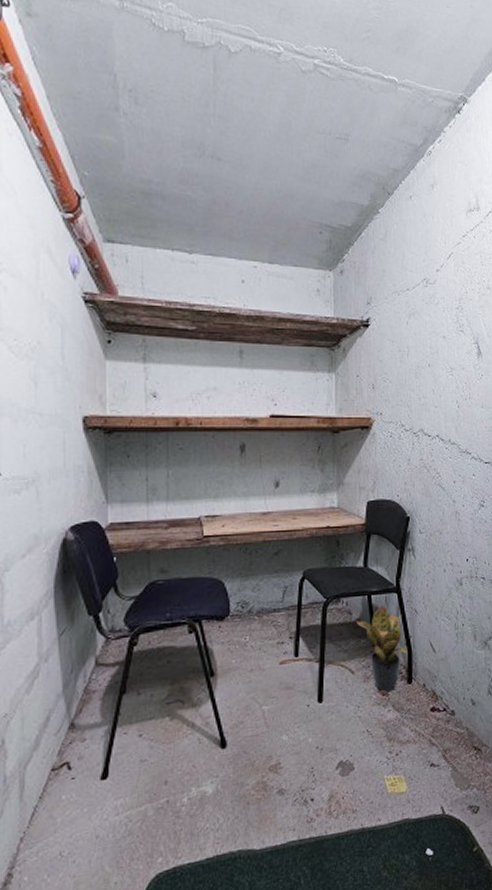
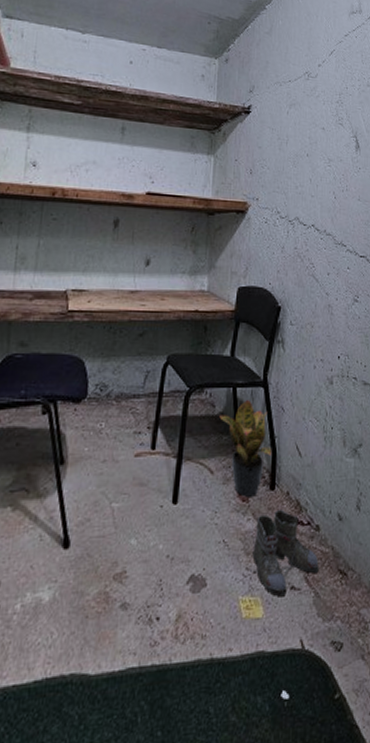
boots: none [393,699,455,774] -> present [250,509,319,597]

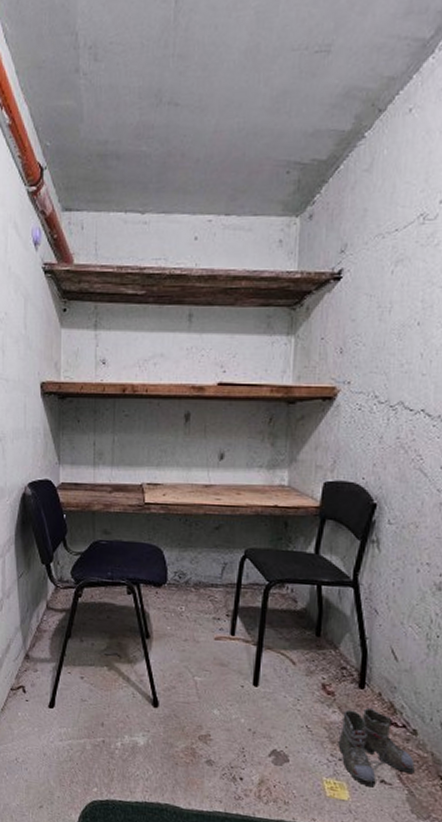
potted plant: present [219,400,272,497] -> none [302,599,362,692]

